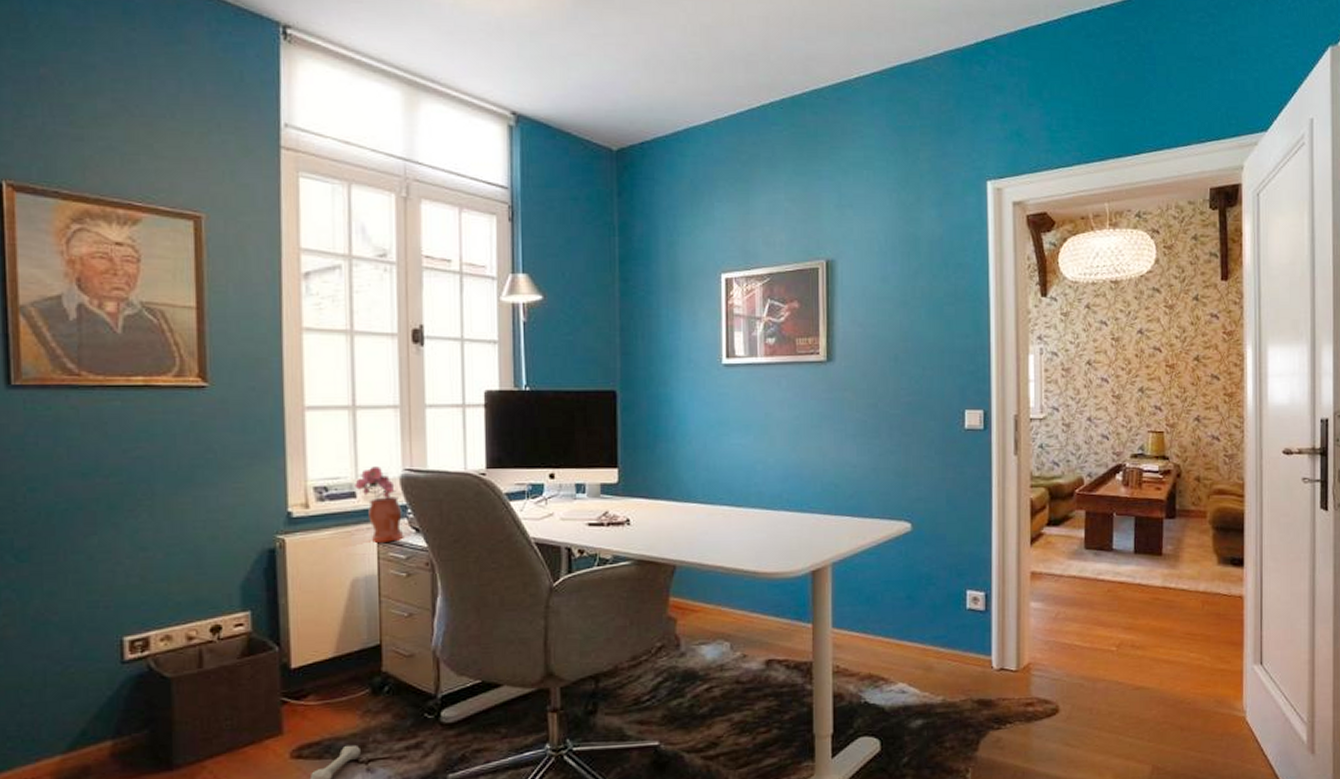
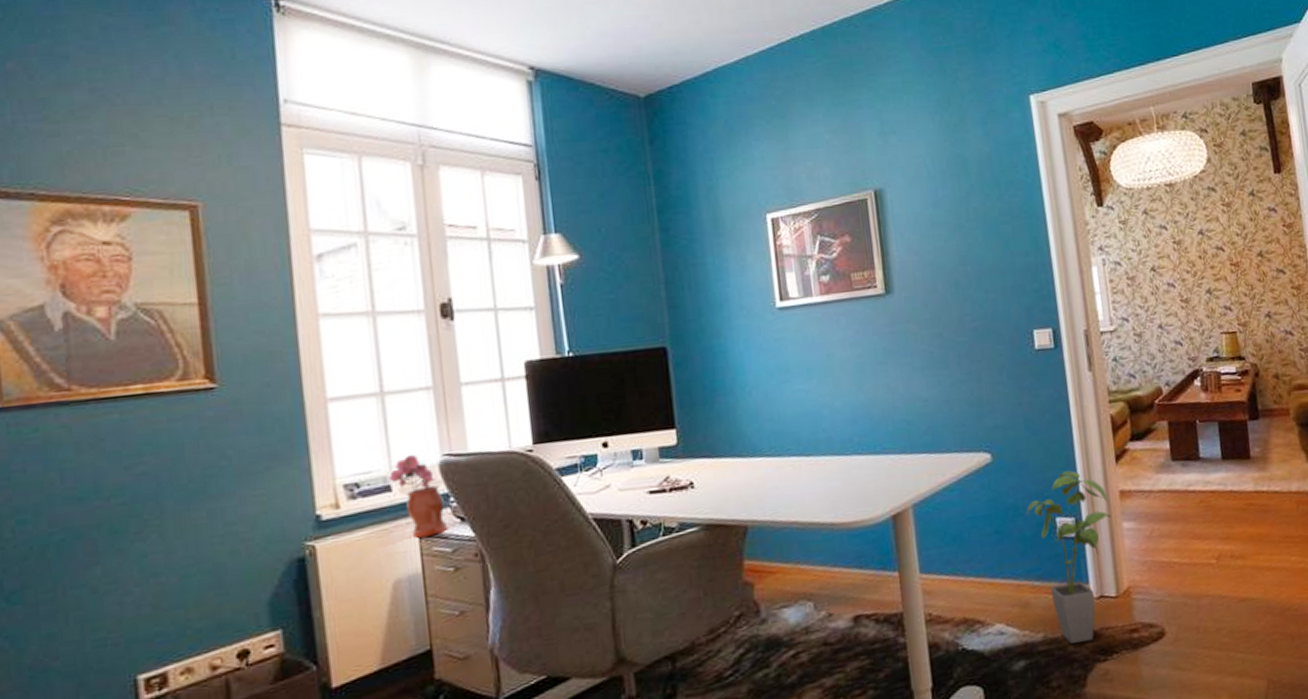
house plant: none [939,547,1020,711] -> present [1026,470,1111,645]

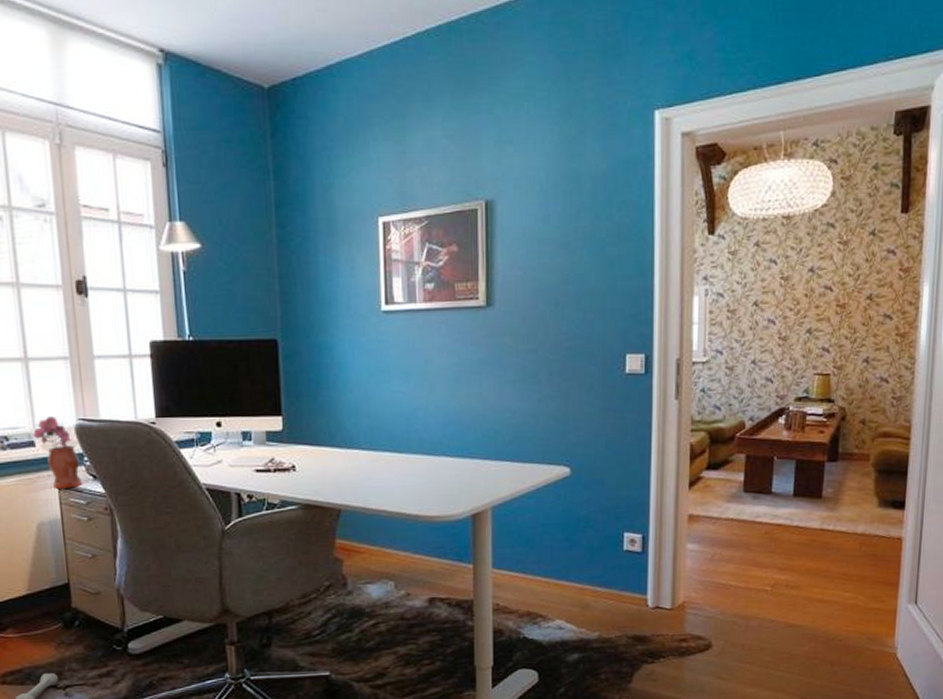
house plant: present [1026,470,1111,645] -> none [597,491,677,646]

